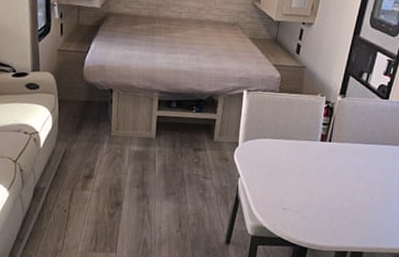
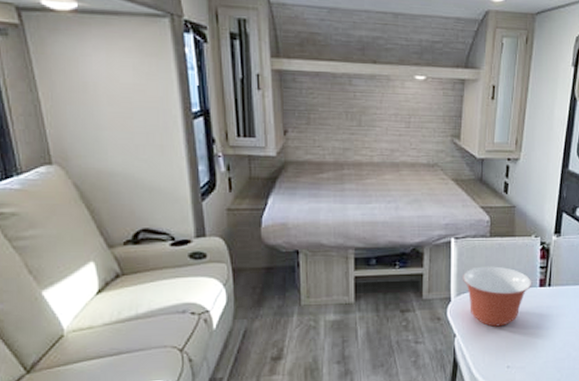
mixing bowl: none [251,117,314,173] -> present [463,266,532,327]

